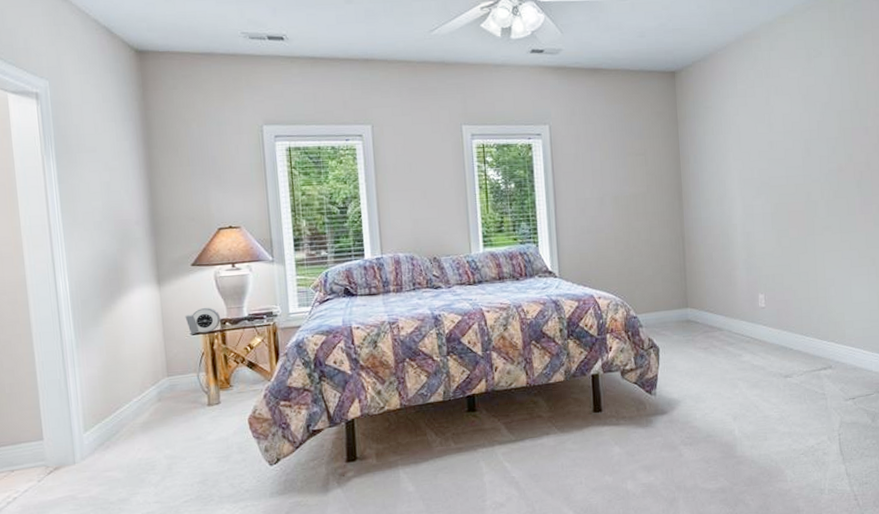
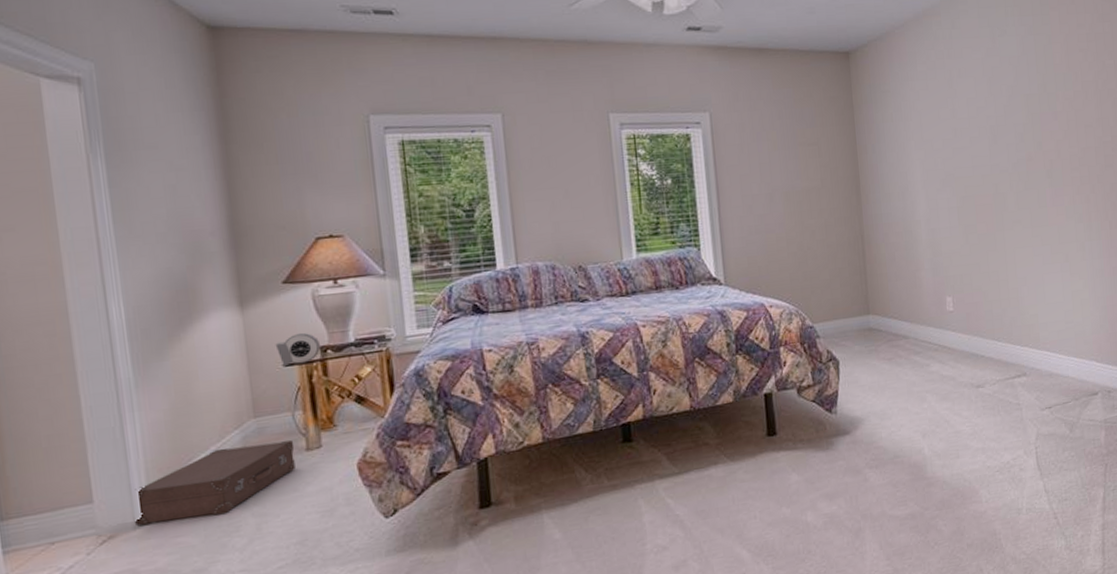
suitcase: none [75,397,199,461] -> present [135,440,296,526]

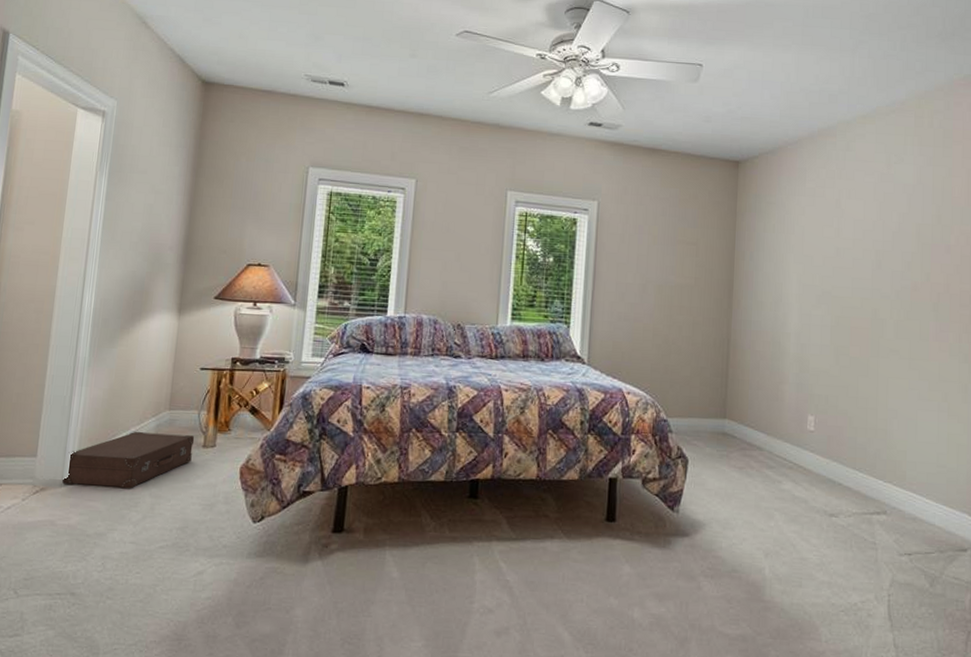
alarm clock: present [275,332,321,367] -> none [198,343,233,371]

